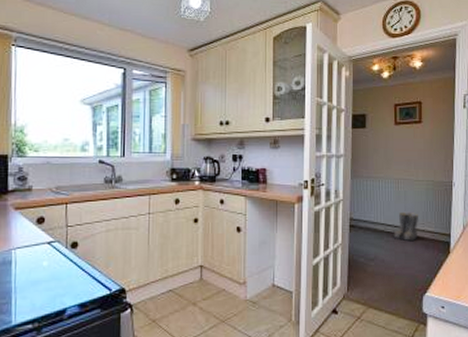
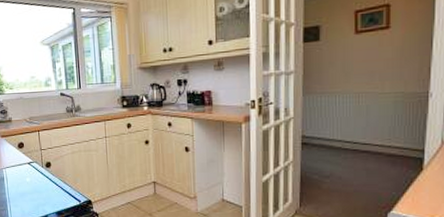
boots: present [393,211,418,241] -> none [352,127,383,157]

